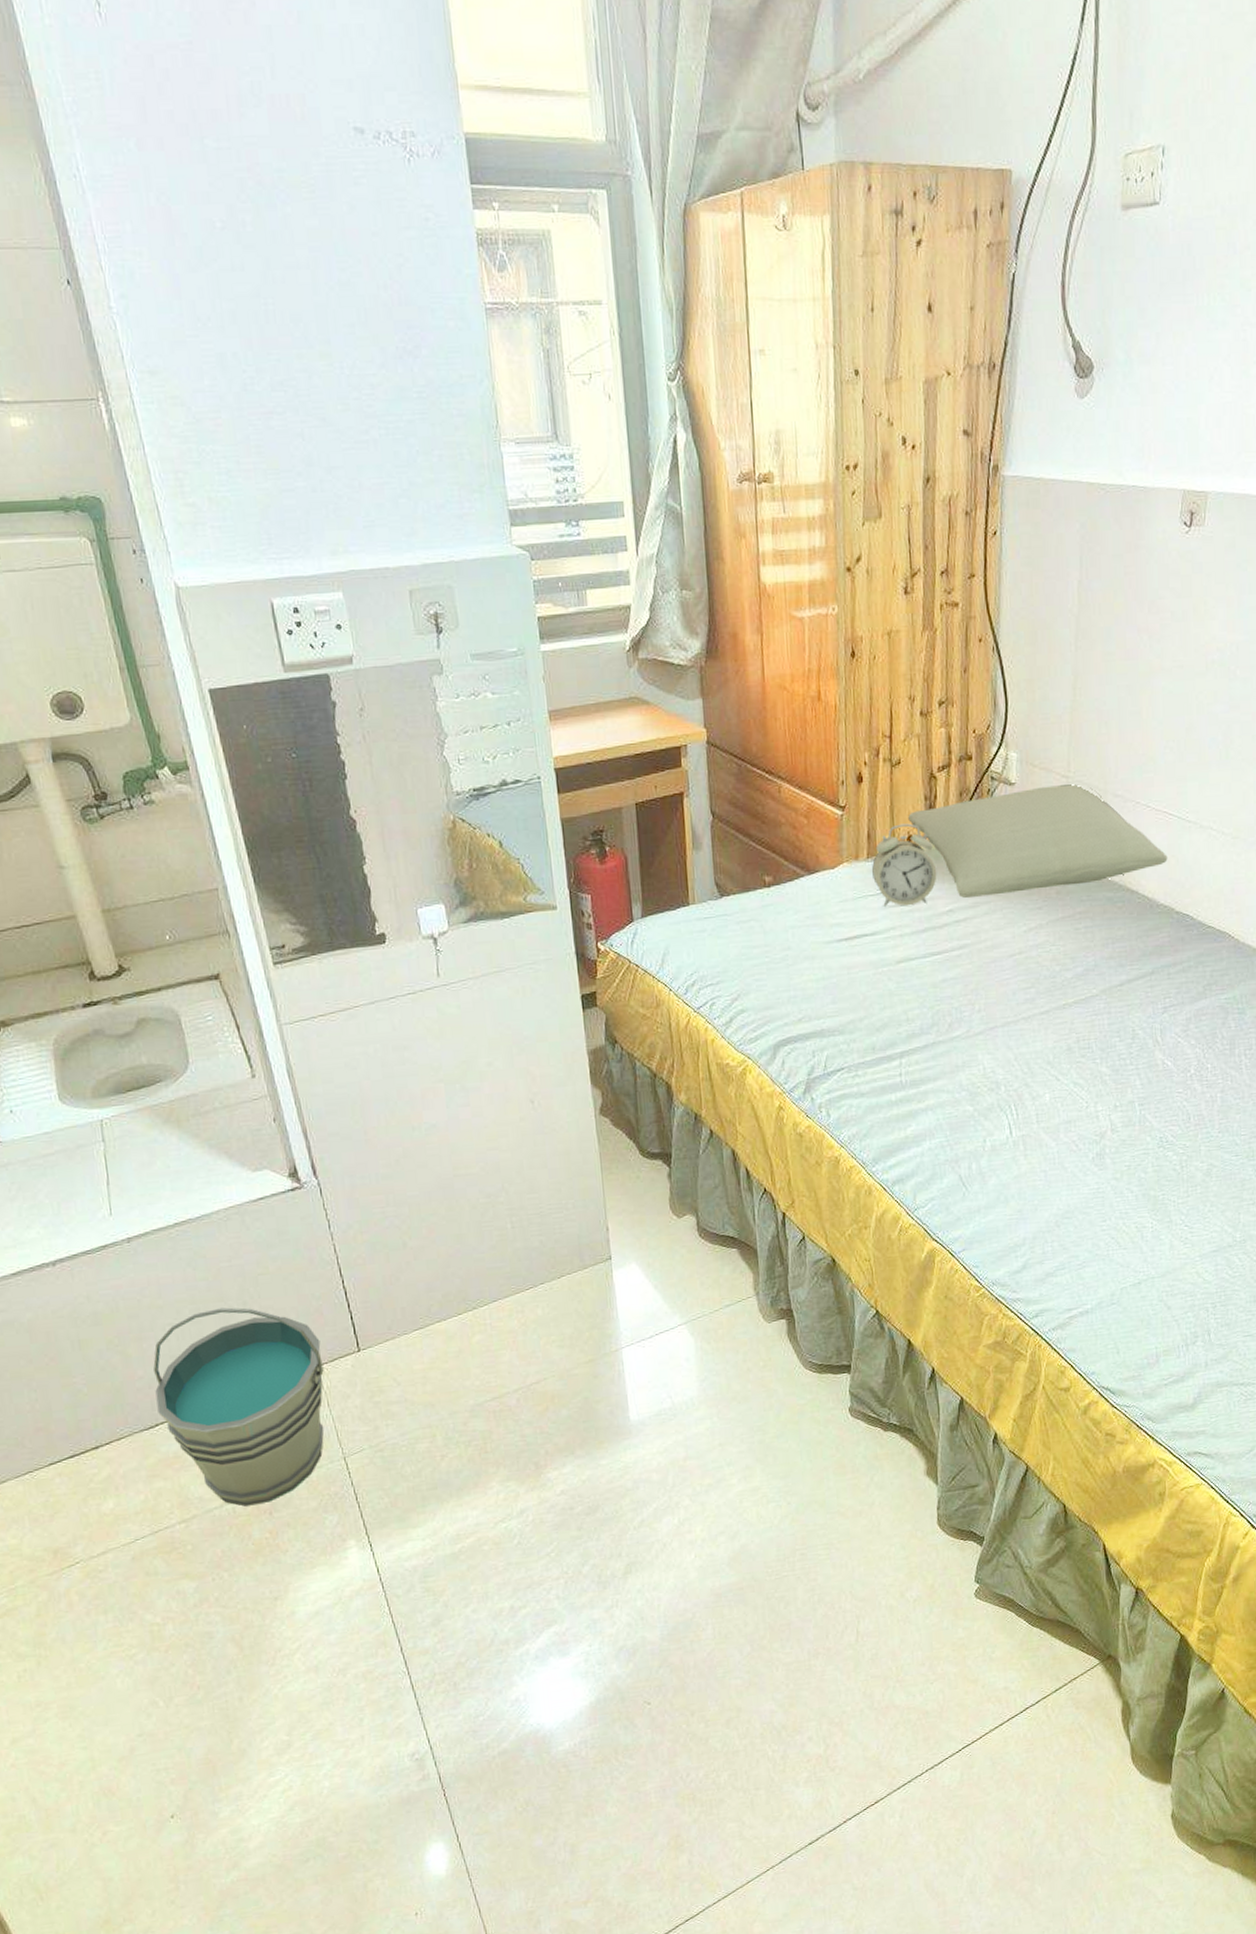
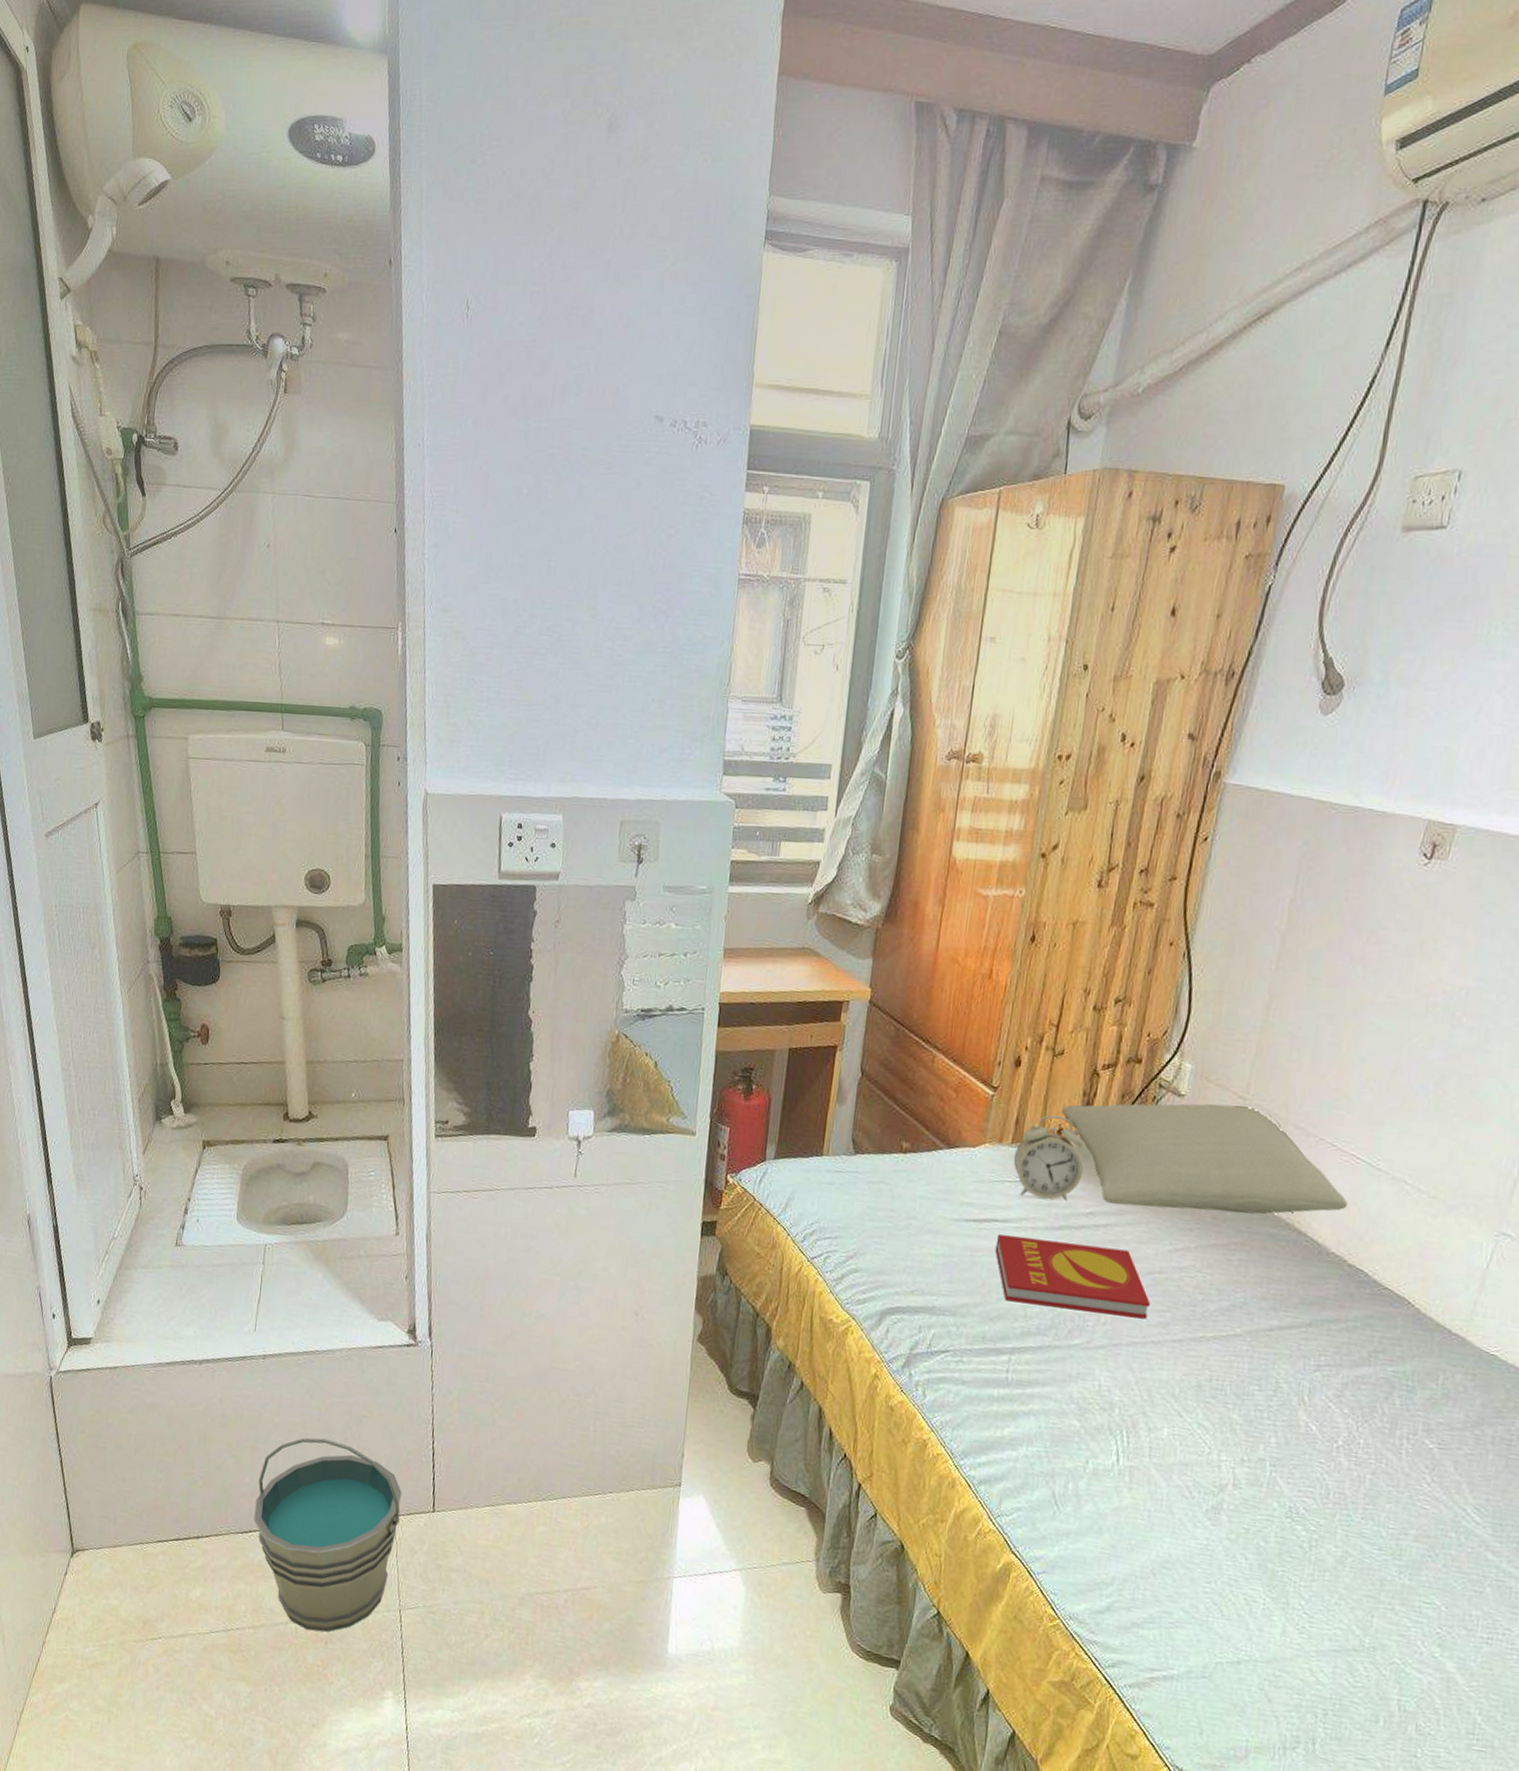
book: none [869,939,1016,1009] -> present [995,1234,1151,1319]

